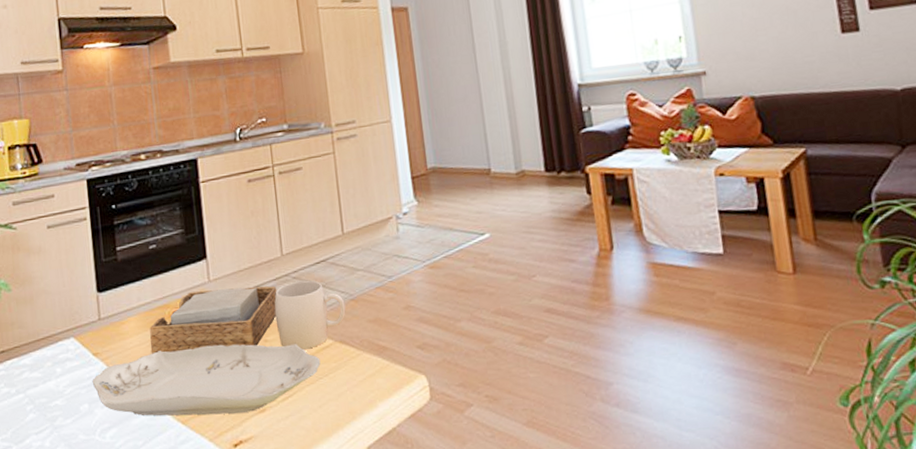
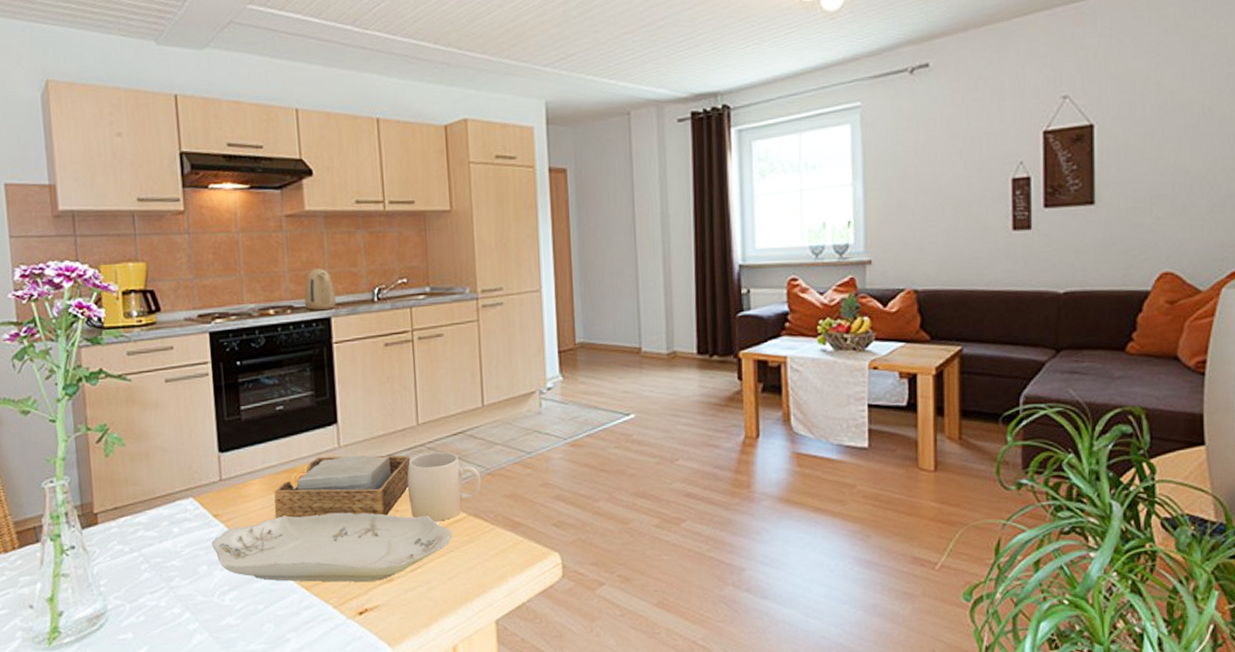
kettle: none [172,113,202,154] -> present [304,267,336,311]

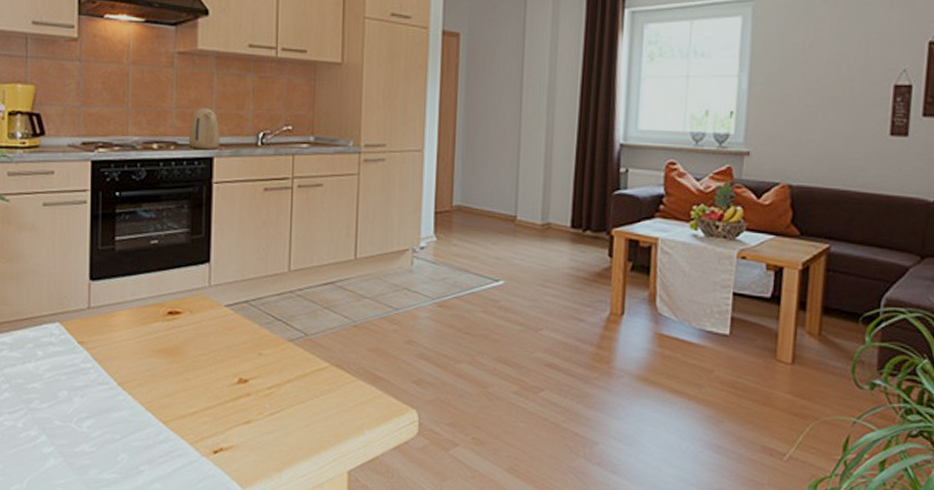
food tray: present [211,512,453,582] -> none [74,348,313,422]
napkin holder: present [274,455,411,518] -> none [139,294,279,358]
mug: present [407,451,482,522] -> none [273,299,347,369]

